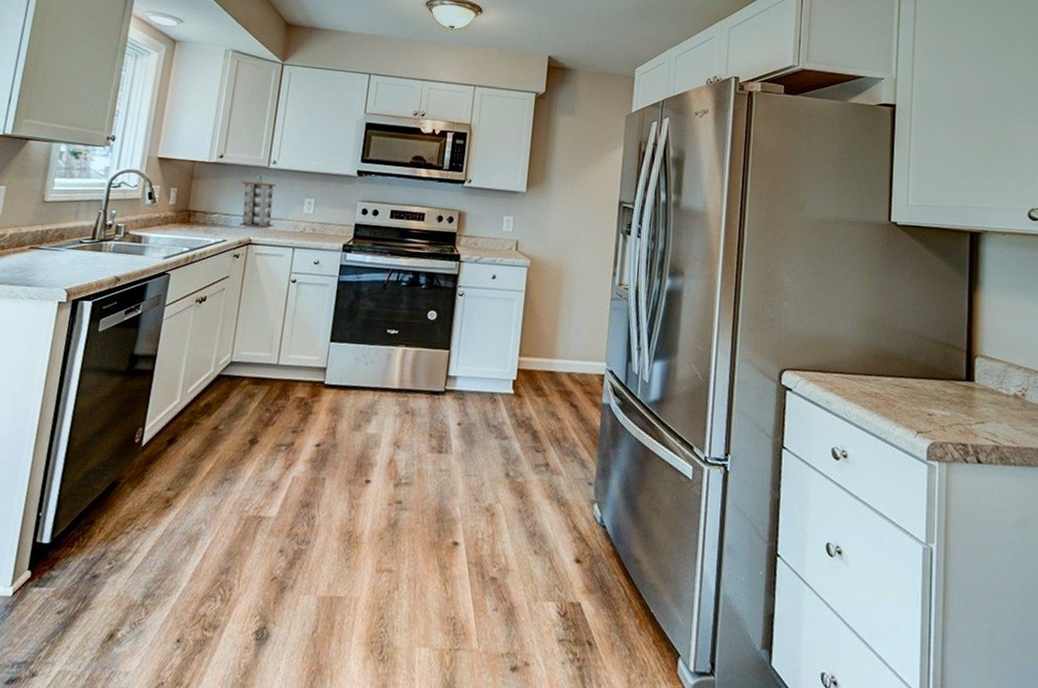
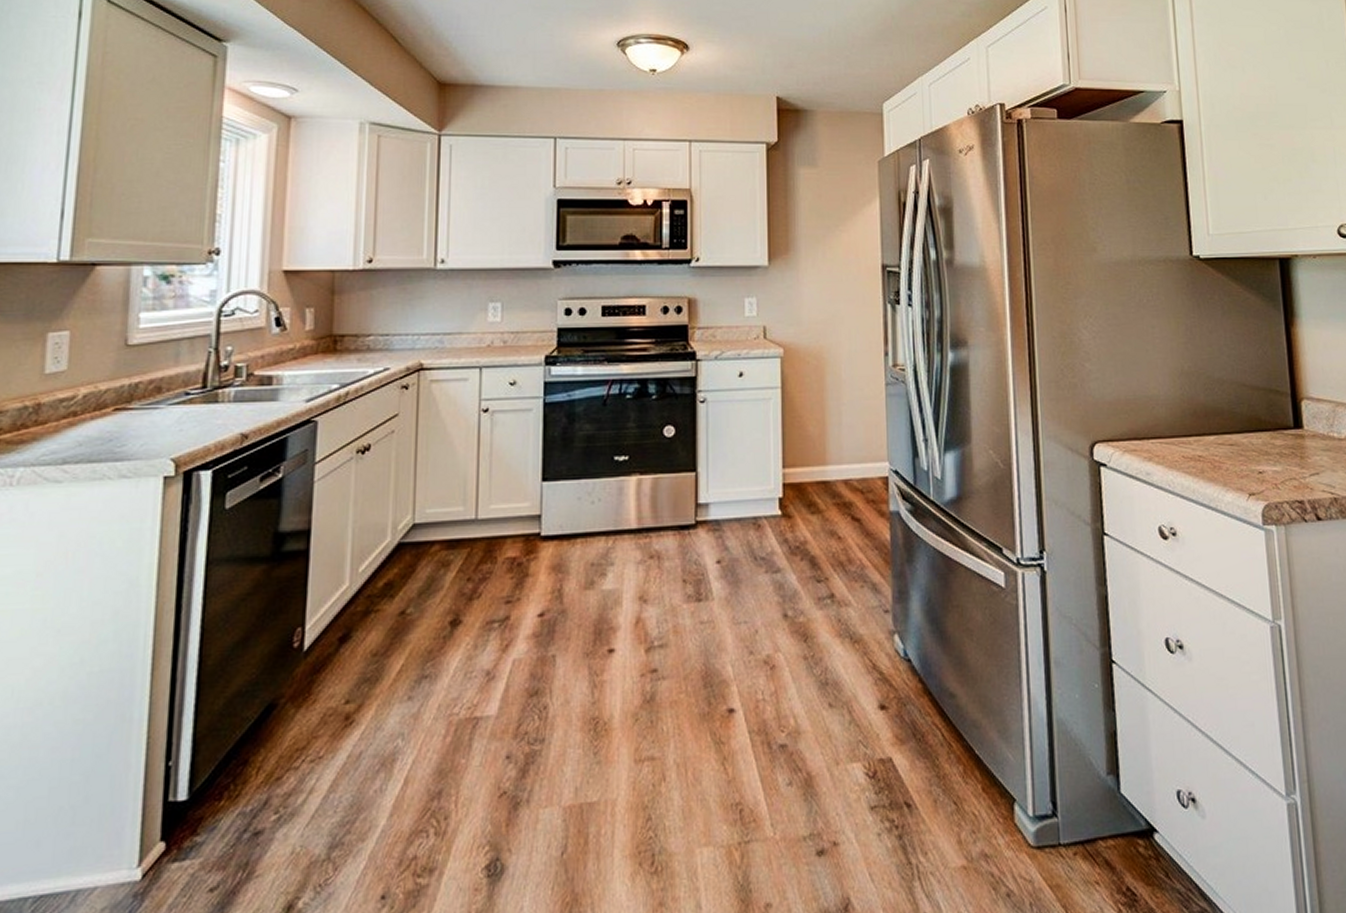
spice rack: present [239,174,276,229] -> none [401,279,451,348]

